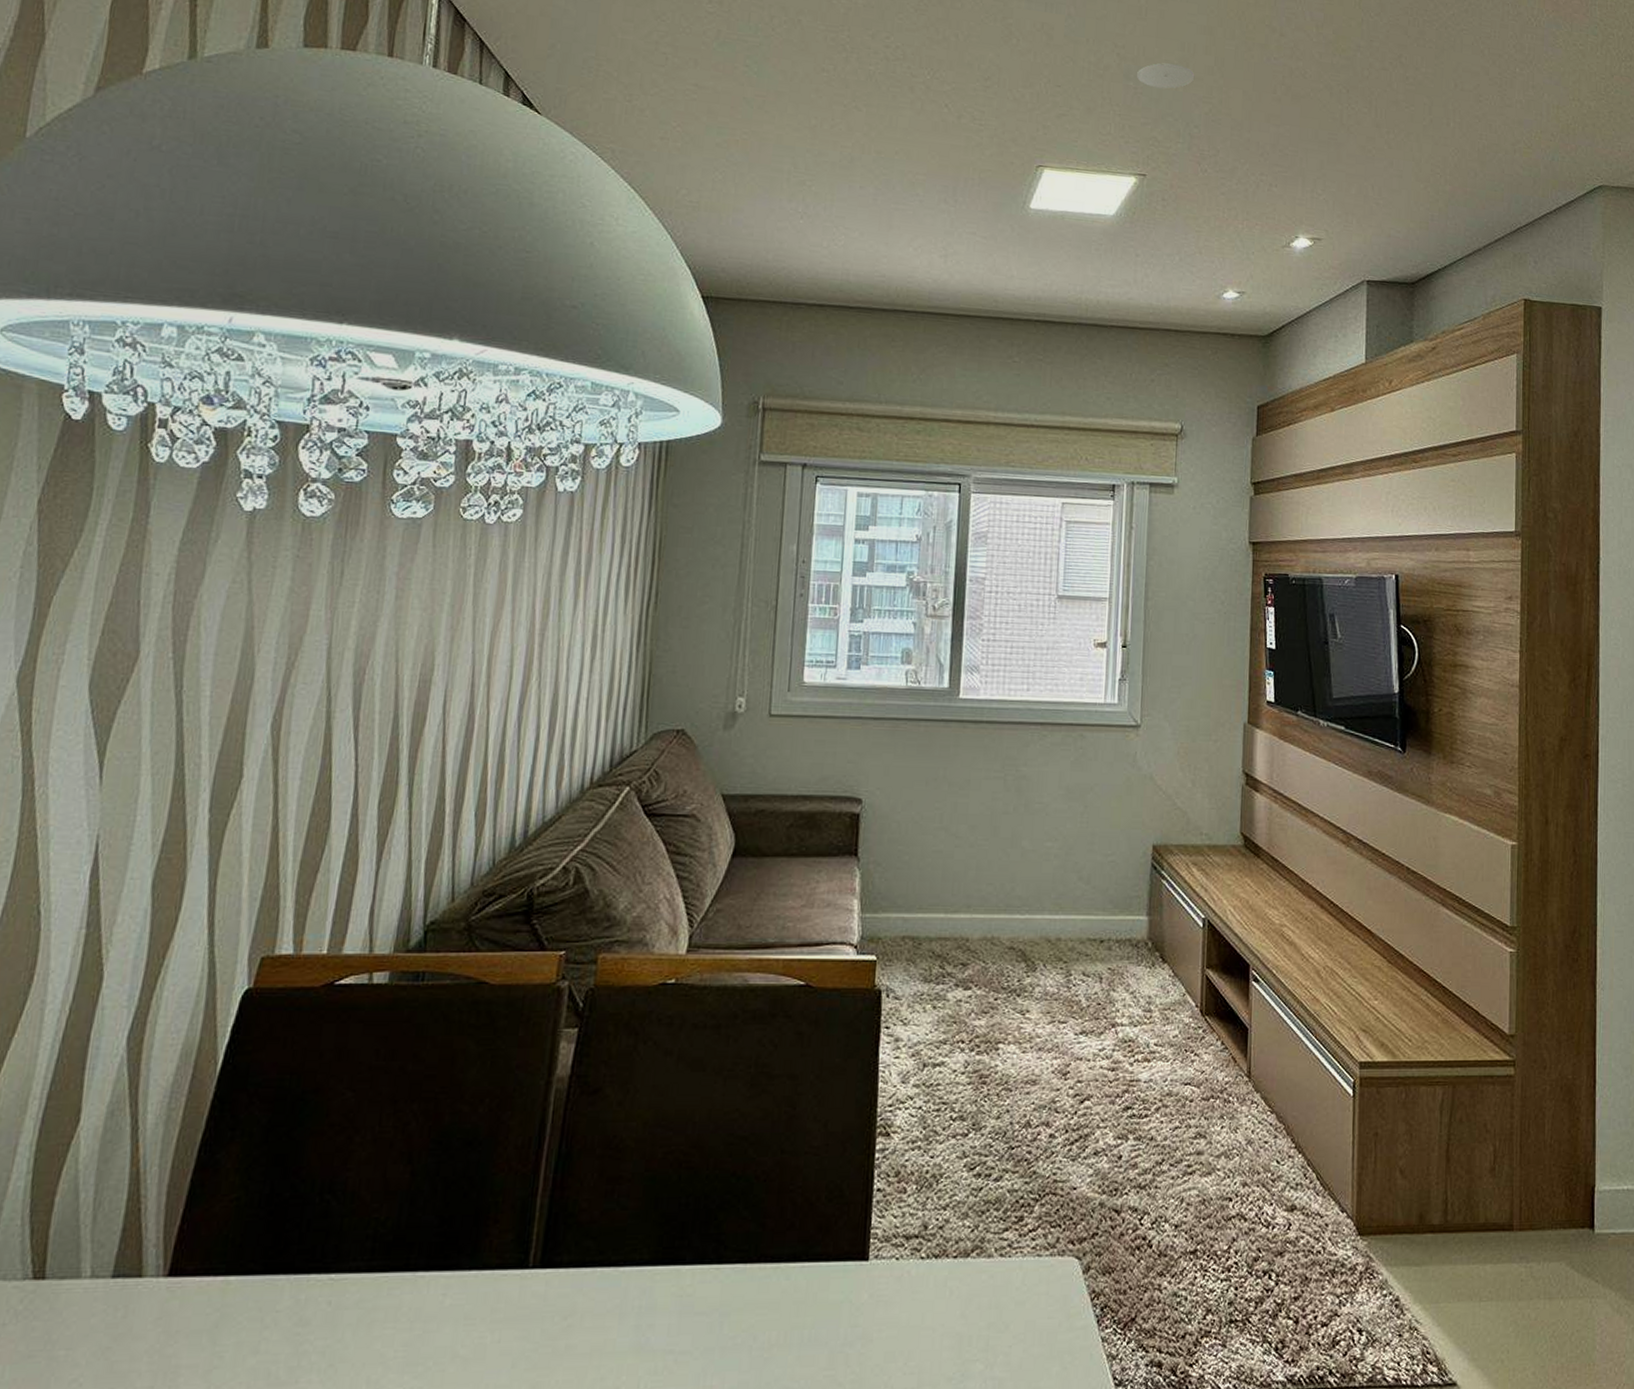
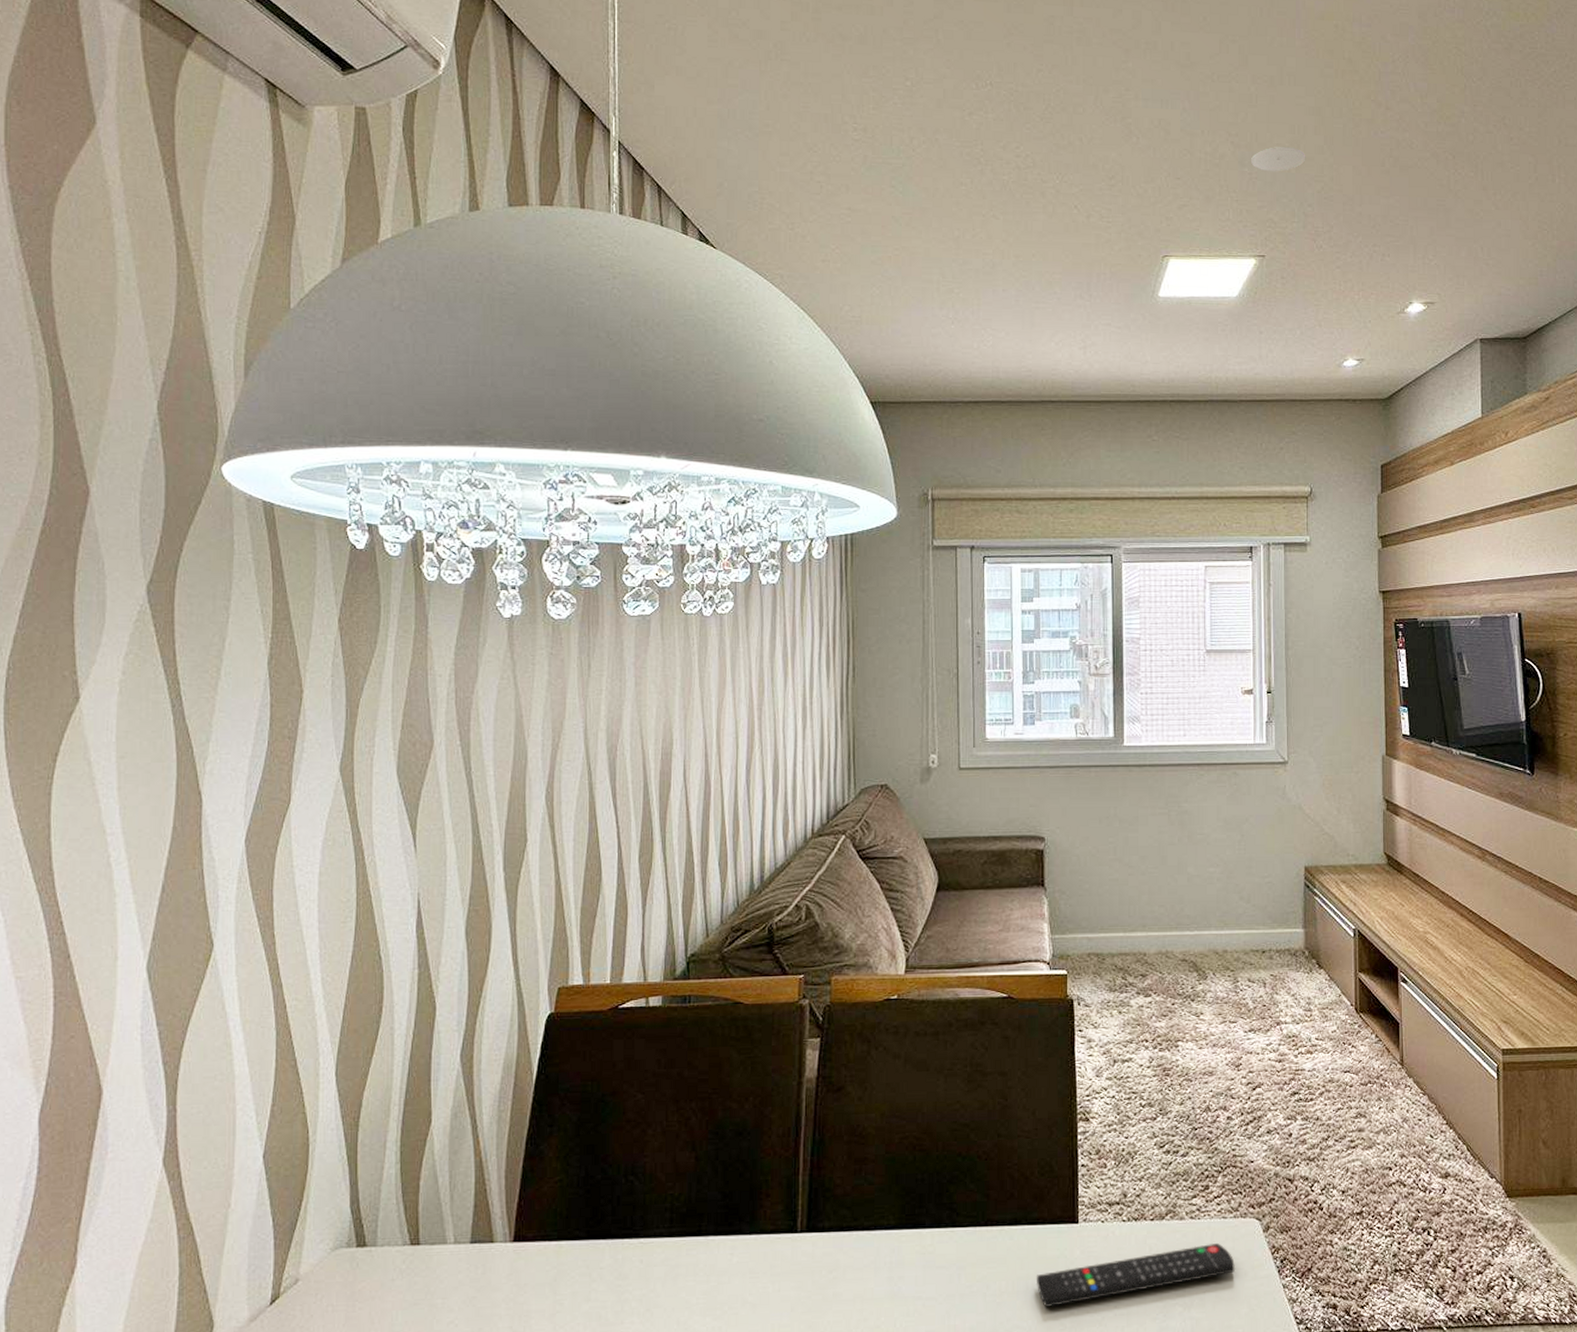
remote control: none [813,1287,1049,1364] -> present [1036,1243,1236,1307]

